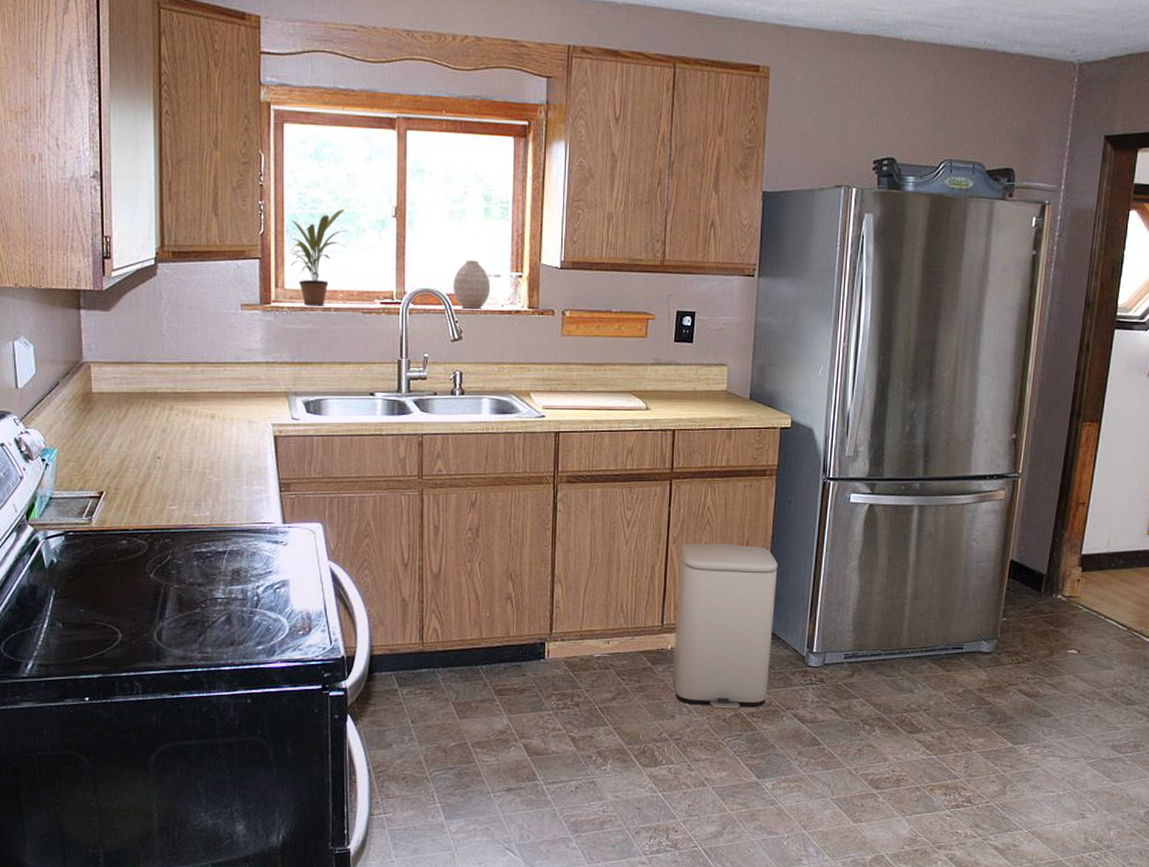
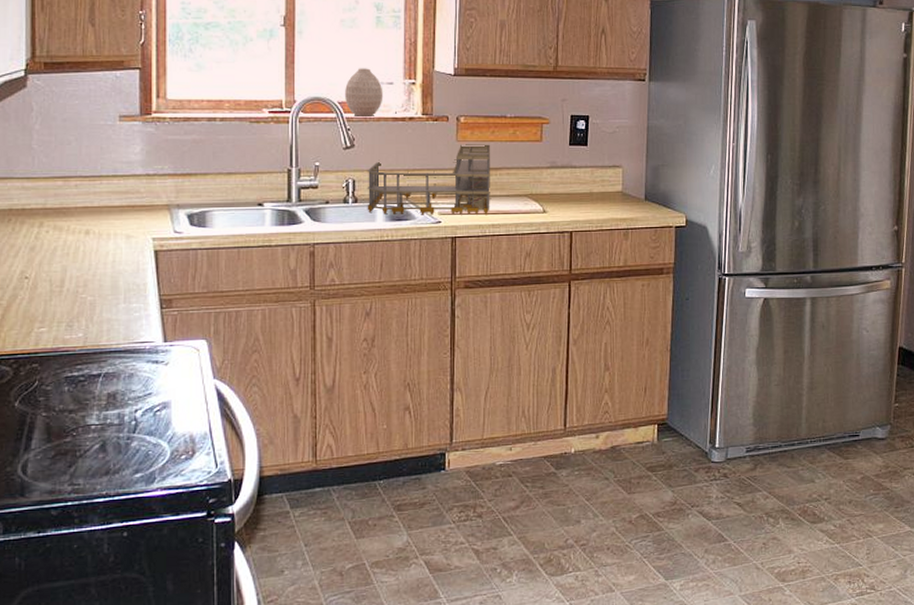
potted plant: present [289,210,347,307] -> none [171,19,233,117]
dish rack: none [473,338,596,411] -> present [367,144,491,216]
pedal bin: present [673,542,778,710] -> none [577,342,678,511]

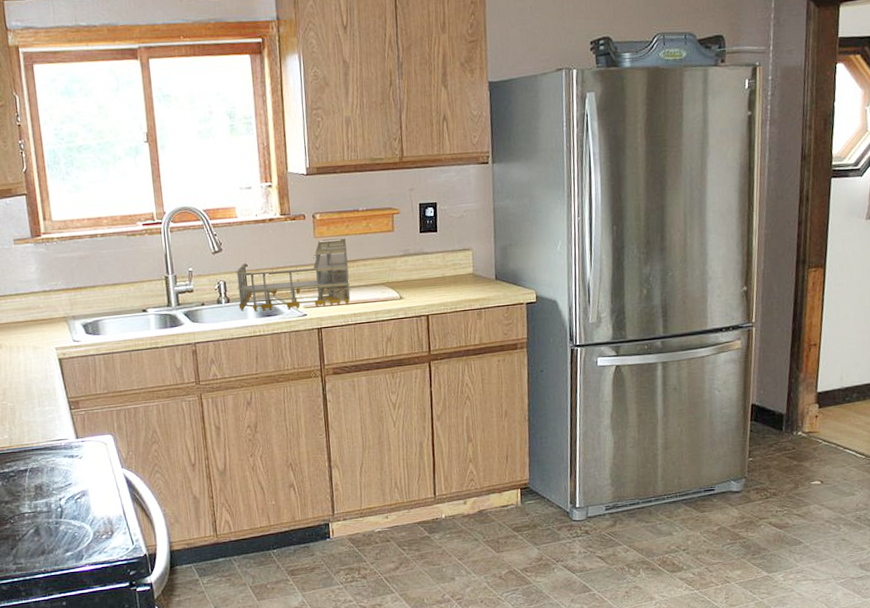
vase: present [345,68,383,118] -> none [208,175,244,223]

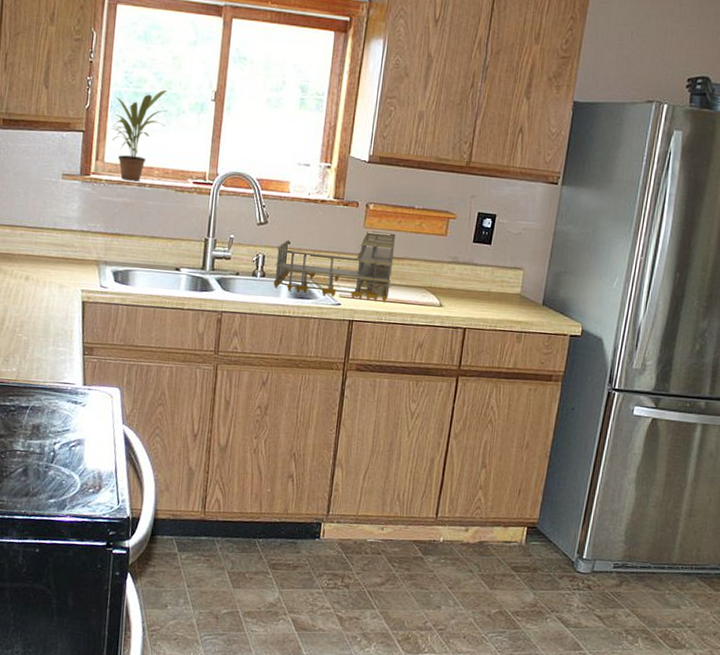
potted plant: none [50,140,104,235] -> present [111,90,168,182]

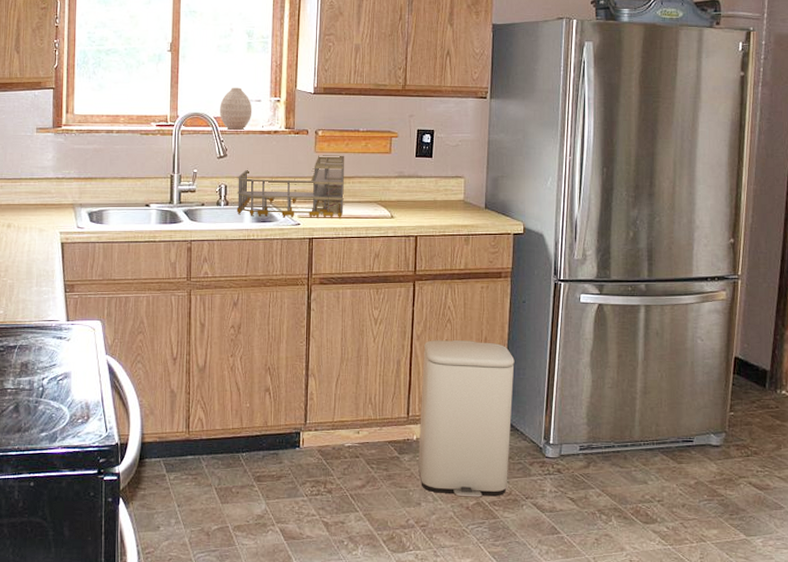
potted plant: present [111,90,168,182] -> none [78,46,129,130]
vase: none [263,147,300,197] -> present [220,87,252,131]
pedal bin: none [442,440,556,608] -> present [418,339,515,499]

